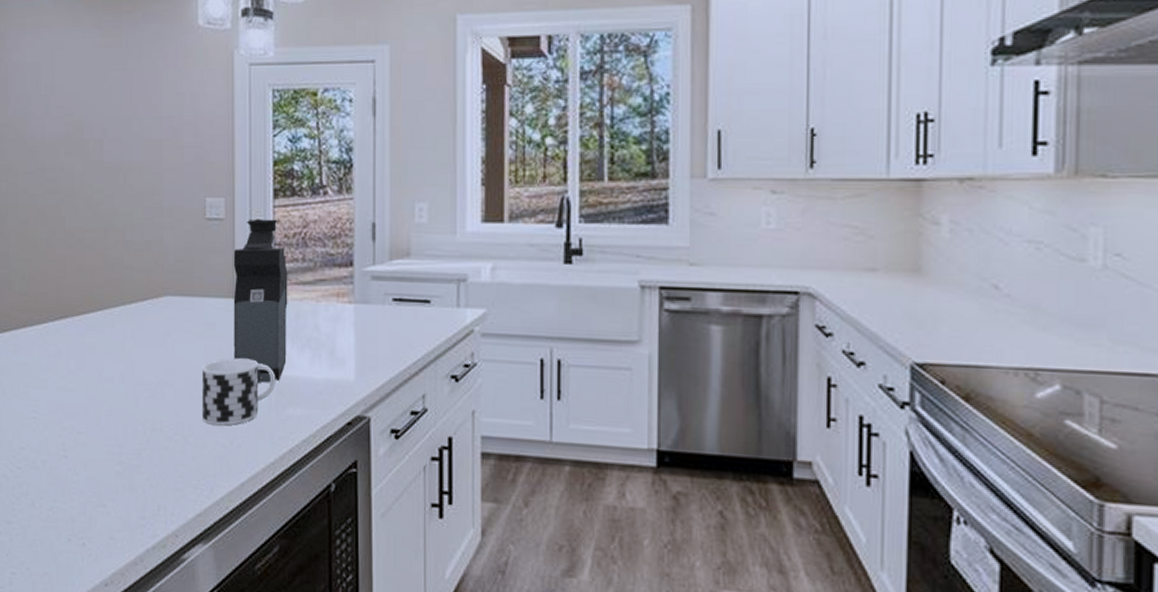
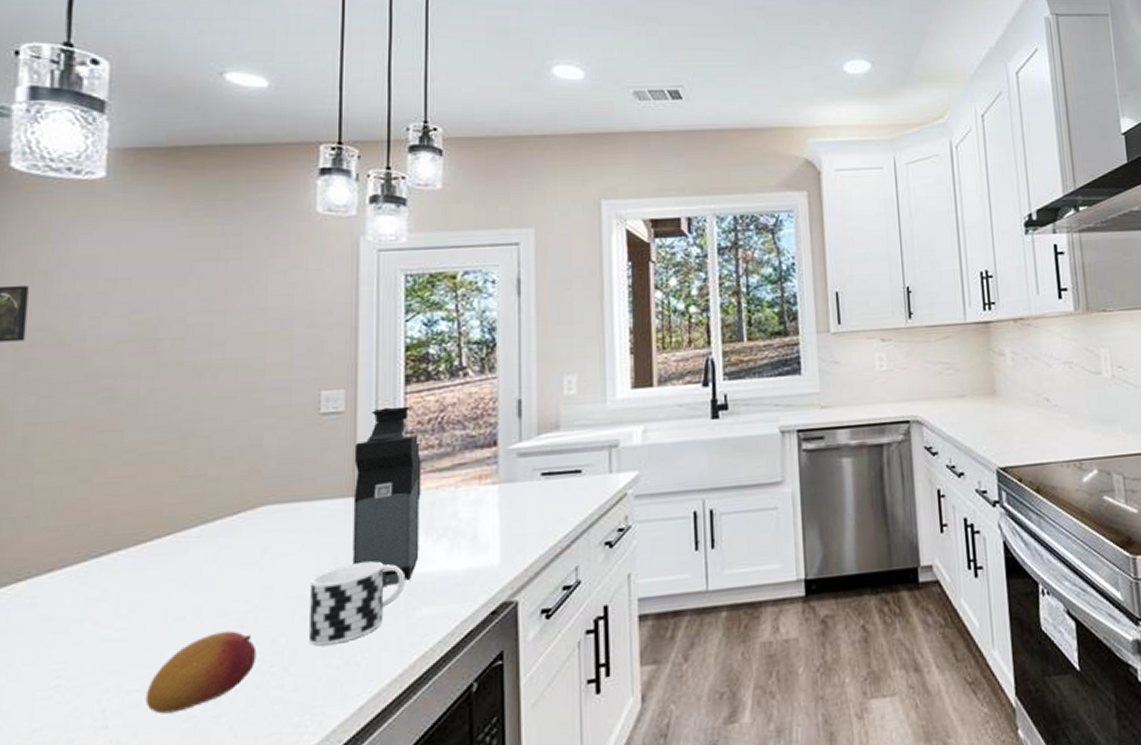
fruit: none [90,398,165,457] -> present [145,630,257,714]

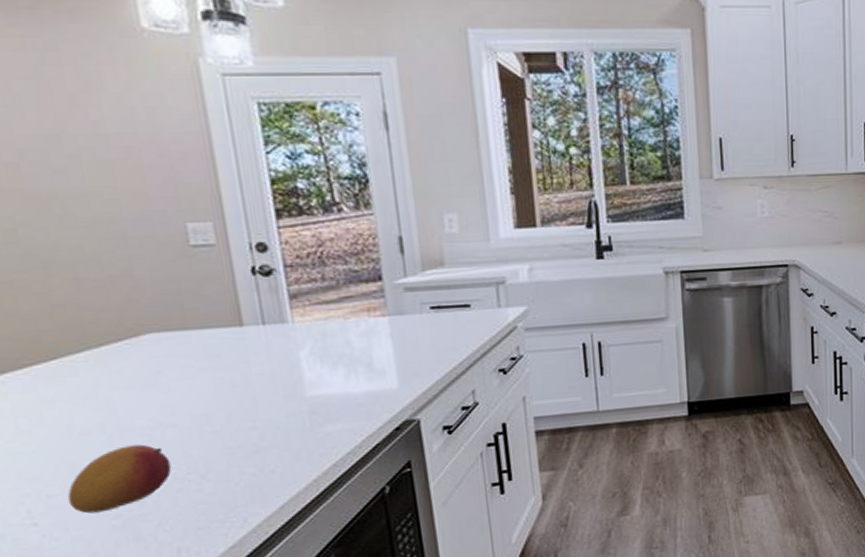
cup: present [310,561,406,646] -> none [212,384,308,457]
coffee maker: present [352,406,421,588] -> none [233,240,318,408]

